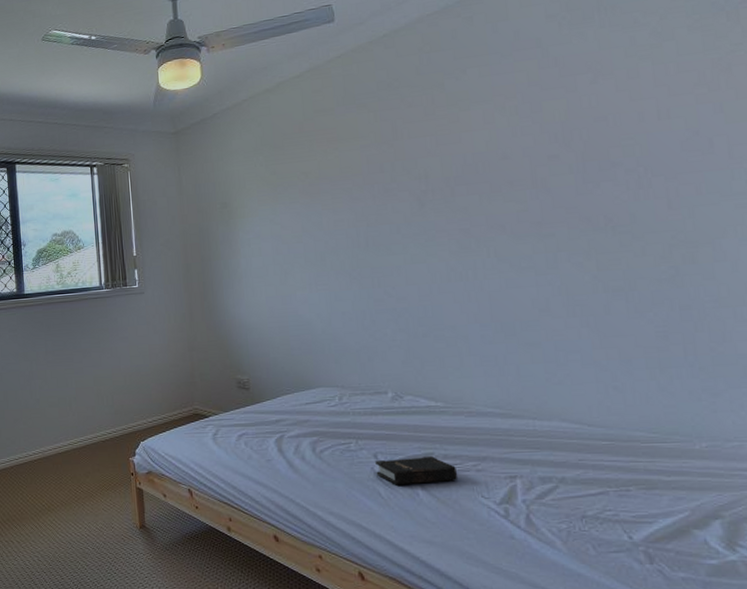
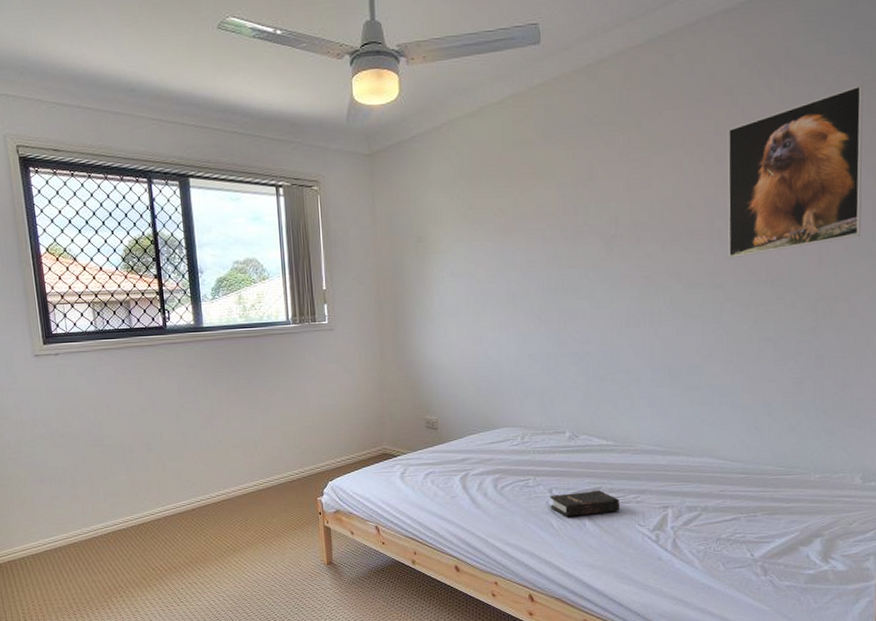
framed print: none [541,24,717,207] -> present [727,85,864,259]

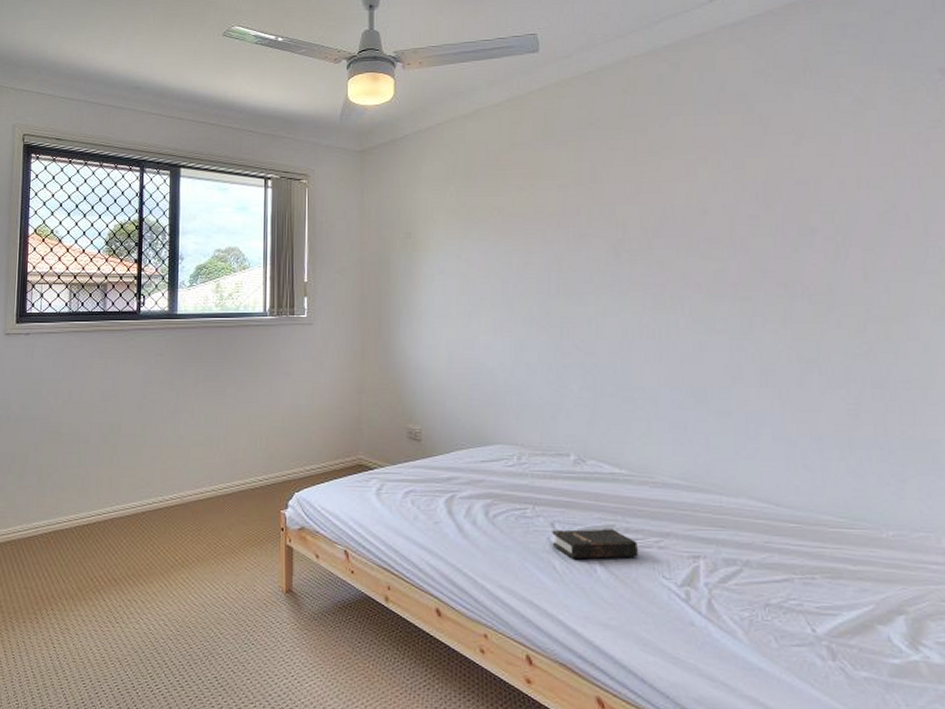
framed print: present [727,85,864,259] -> none [745,96,913,270]

